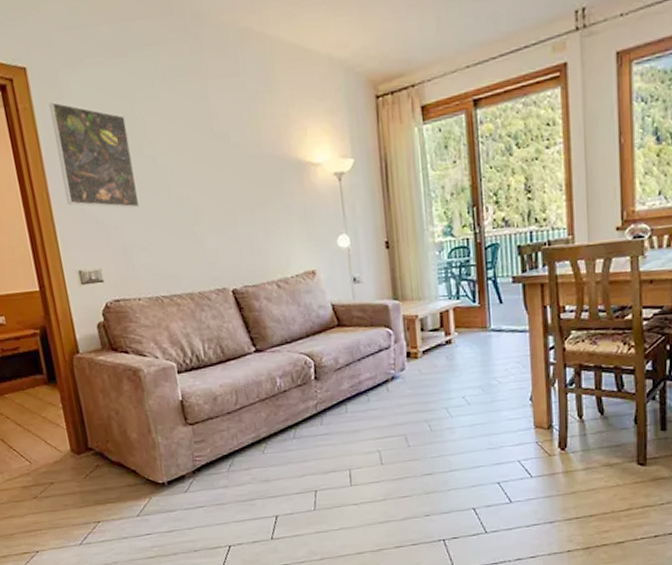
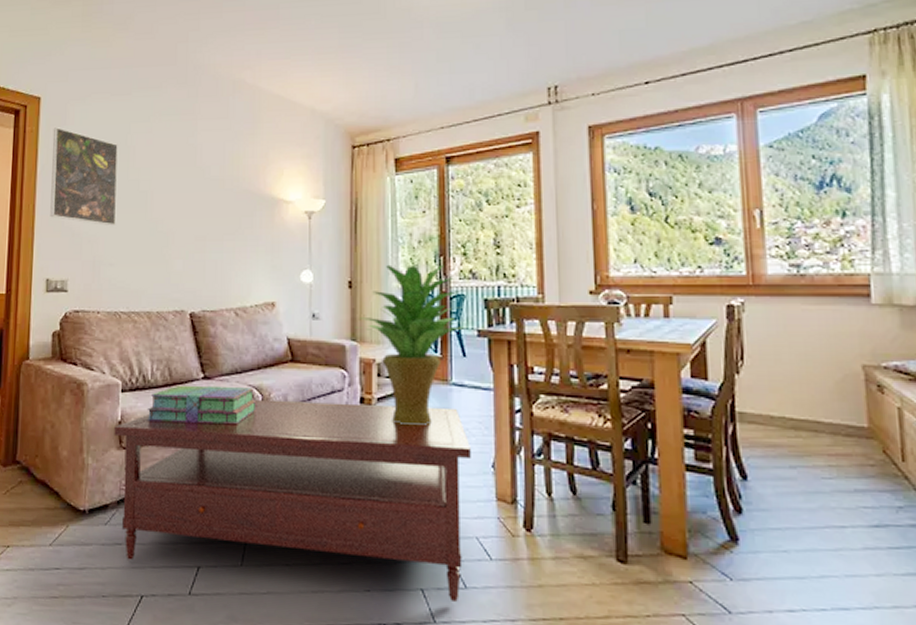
coffee table: none [177,351,511,519] -> present [114,399,471,602]
stack of books: none [205,355,311,397] -> present [146,385,257,425]
potted plant: none [396,215,503,373] -> present [355,264,468,426]

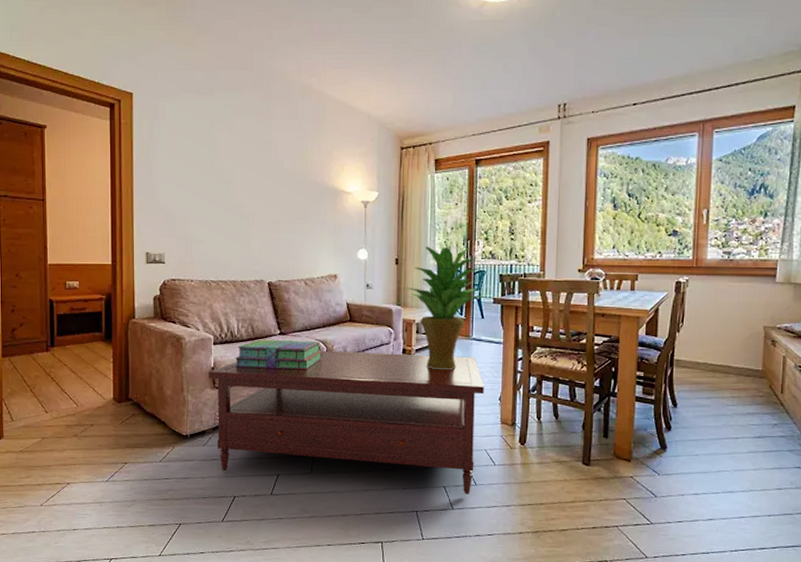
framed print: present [50,127,118,227] -> none [145,121,204,210]

